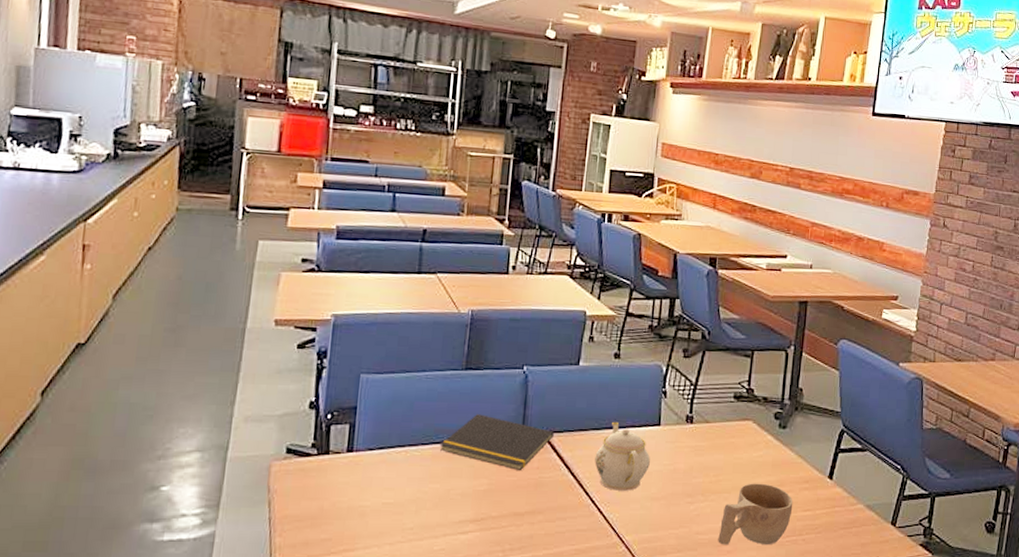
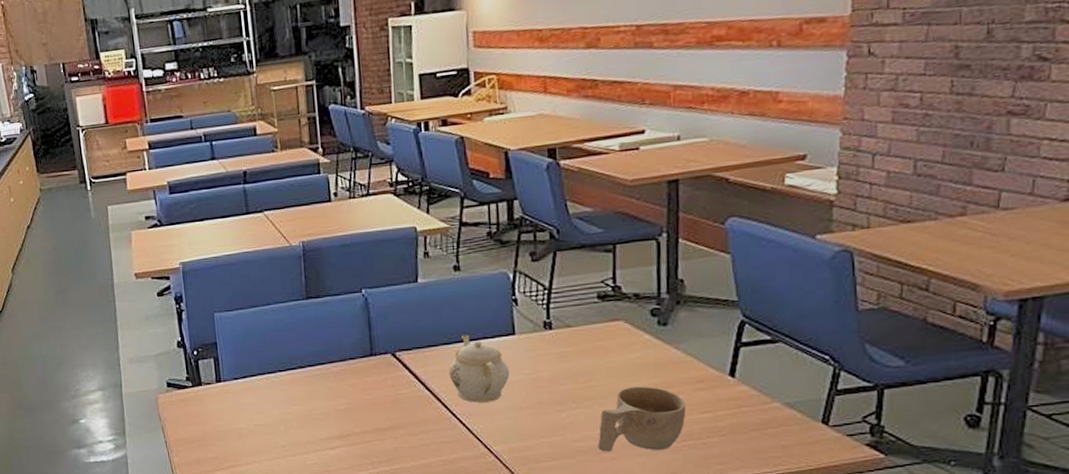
notepad: present [439,414,554,470] -> none [295,339,403,389]

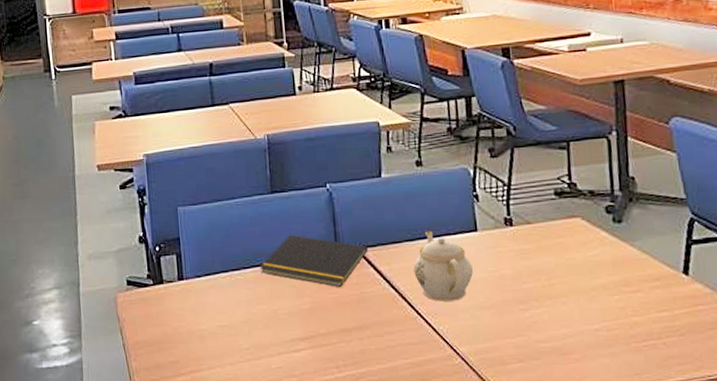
notepad: none [295,339,403,389] -> present [259,235,368,287]
cup: present [598,386,686,452] -> none [562,284,645,353]

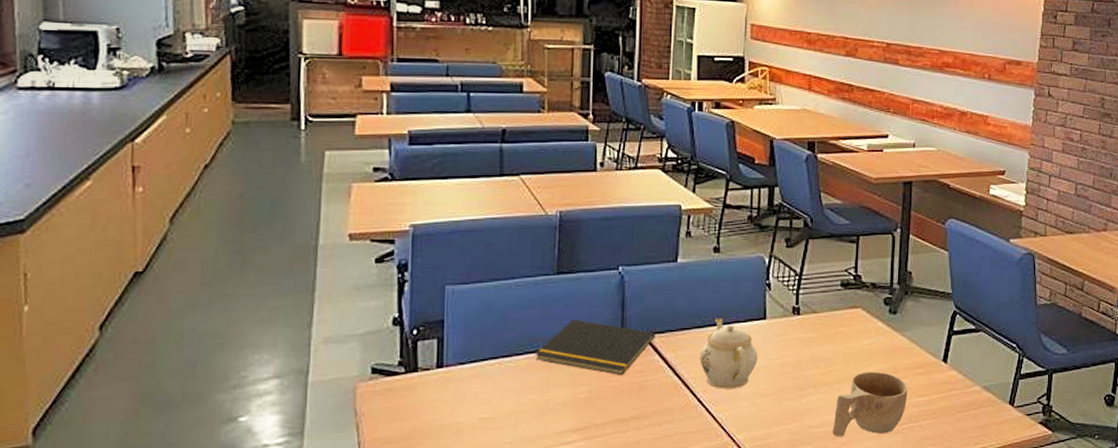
cup: none [562,284,645,353] -> present [832,371,908,437]

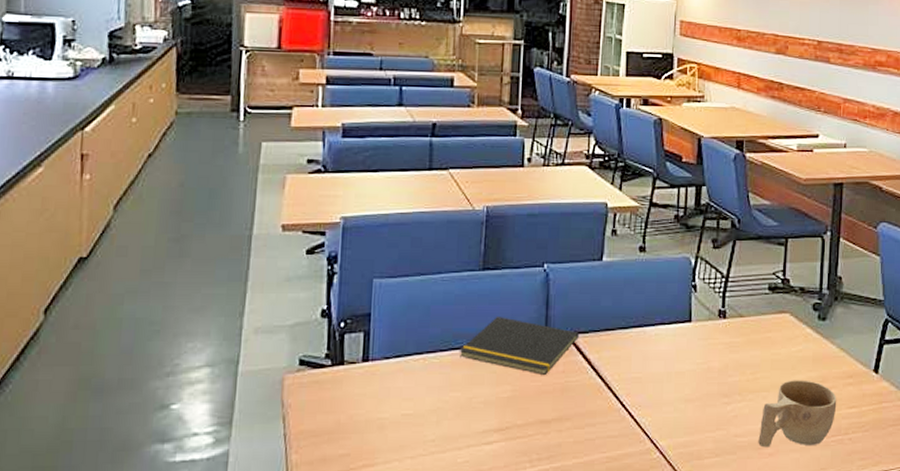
teapot: present [700,318,757,389] -> none [623,319,682,393]

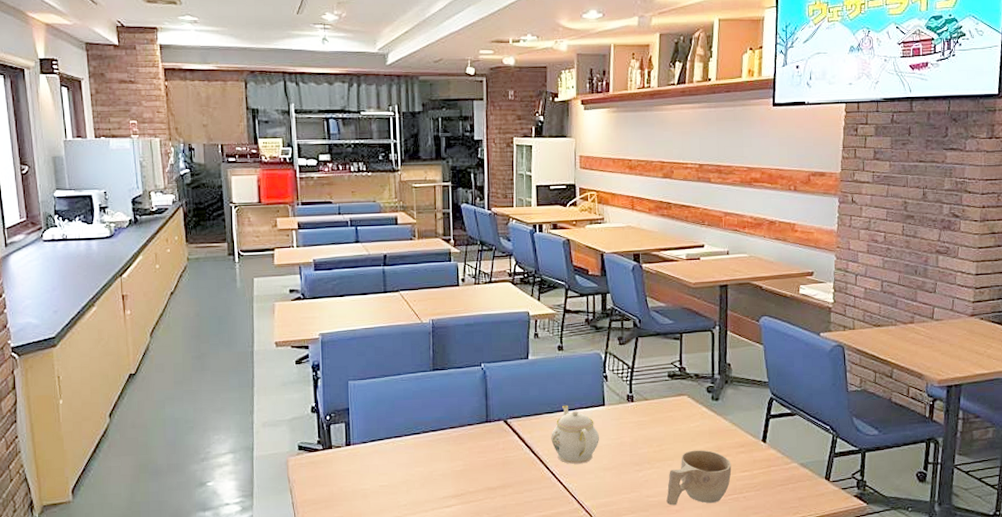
notepad: present [459,317,579,375] -> none [419,407,514,452]
teapot: none [623,319,682,393] -> present [551,405,599,464]

